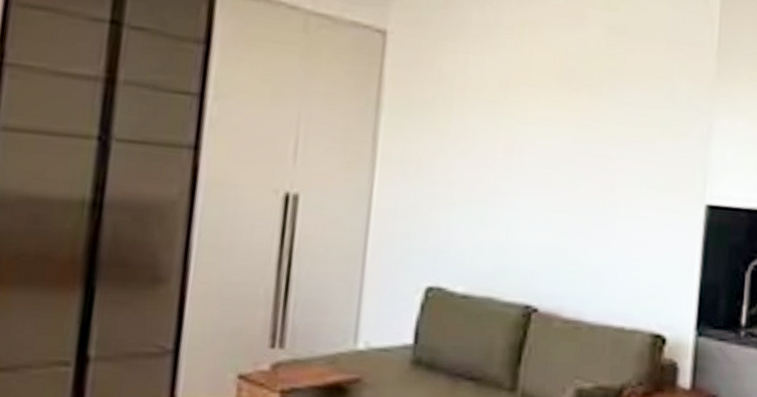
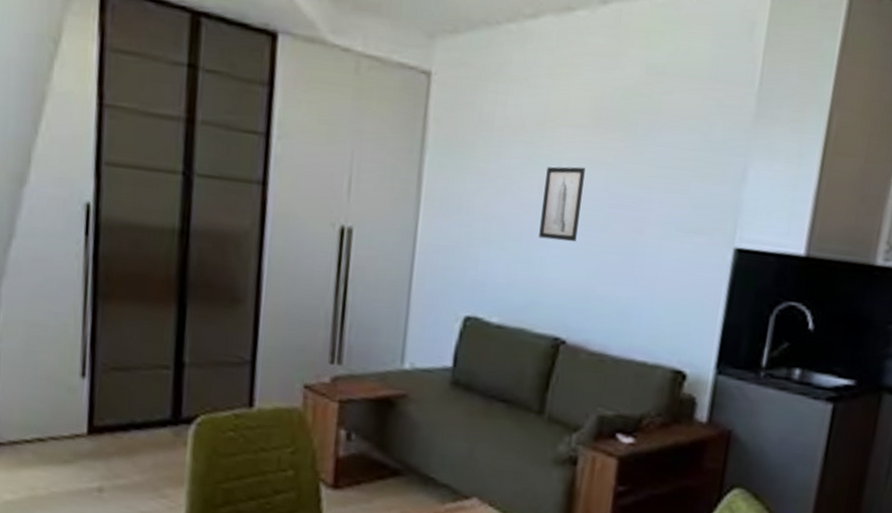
wall art: none [505,126,551,203] -> present [539,166,585,242]

